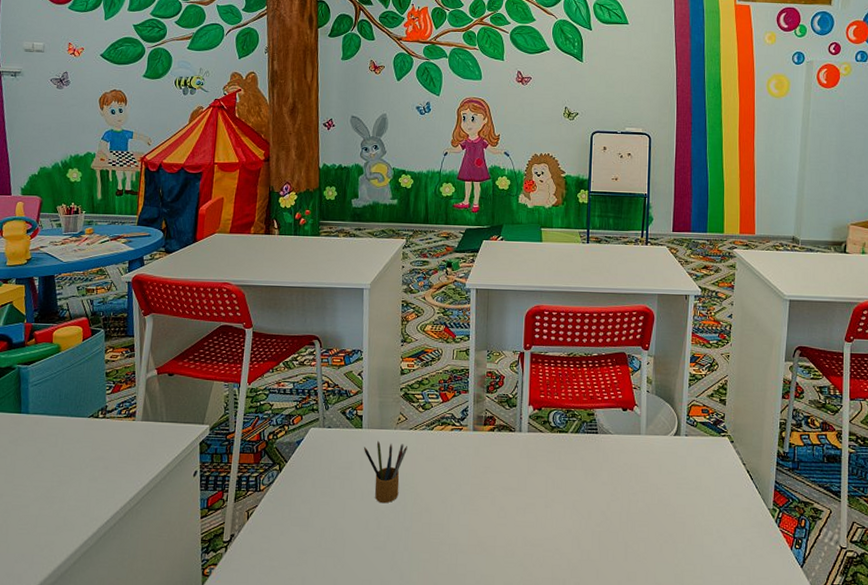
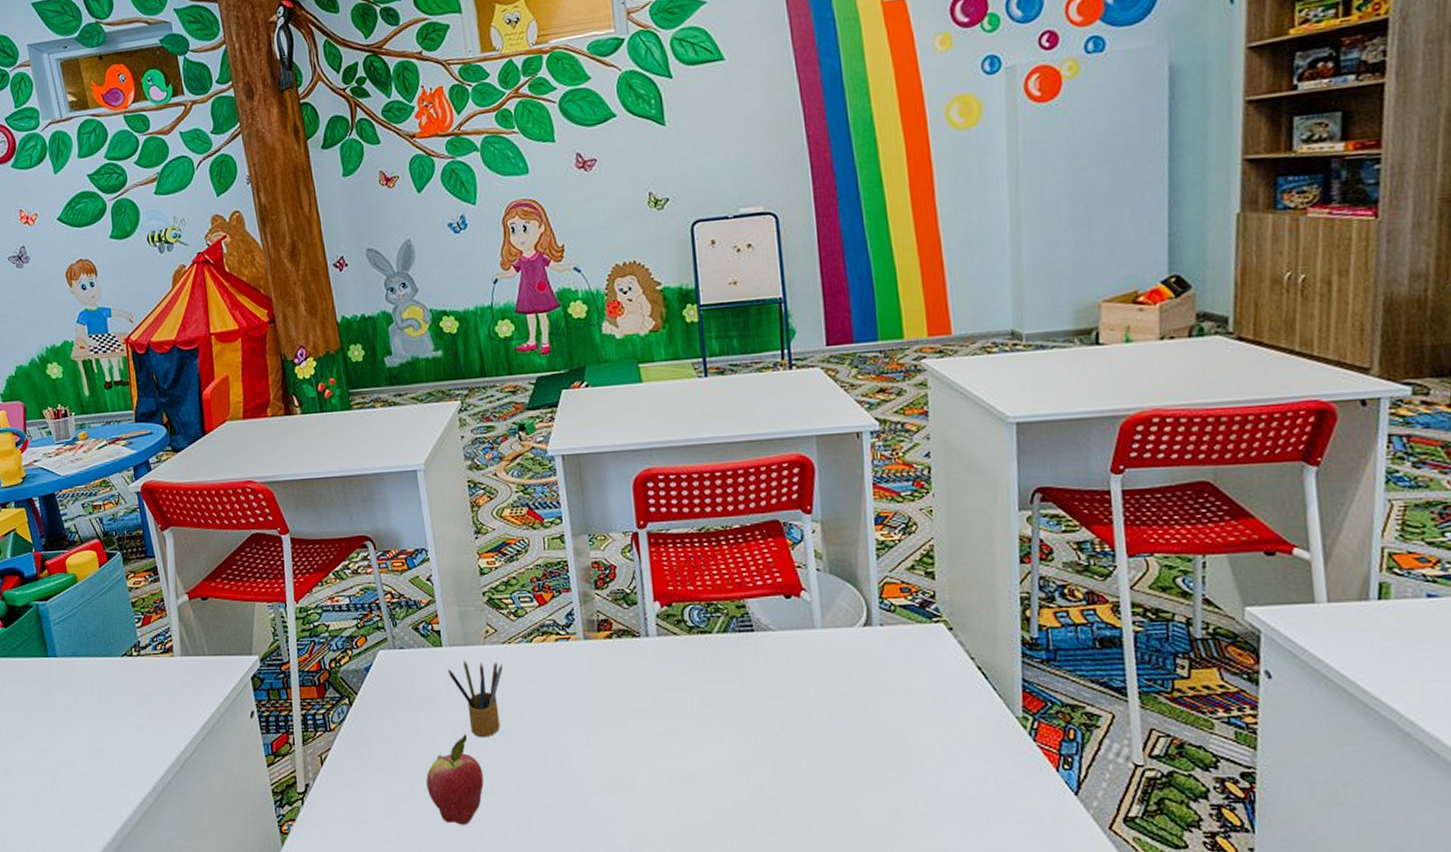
fruit: none [331,499,379,574] -> present [425,733,484,825]

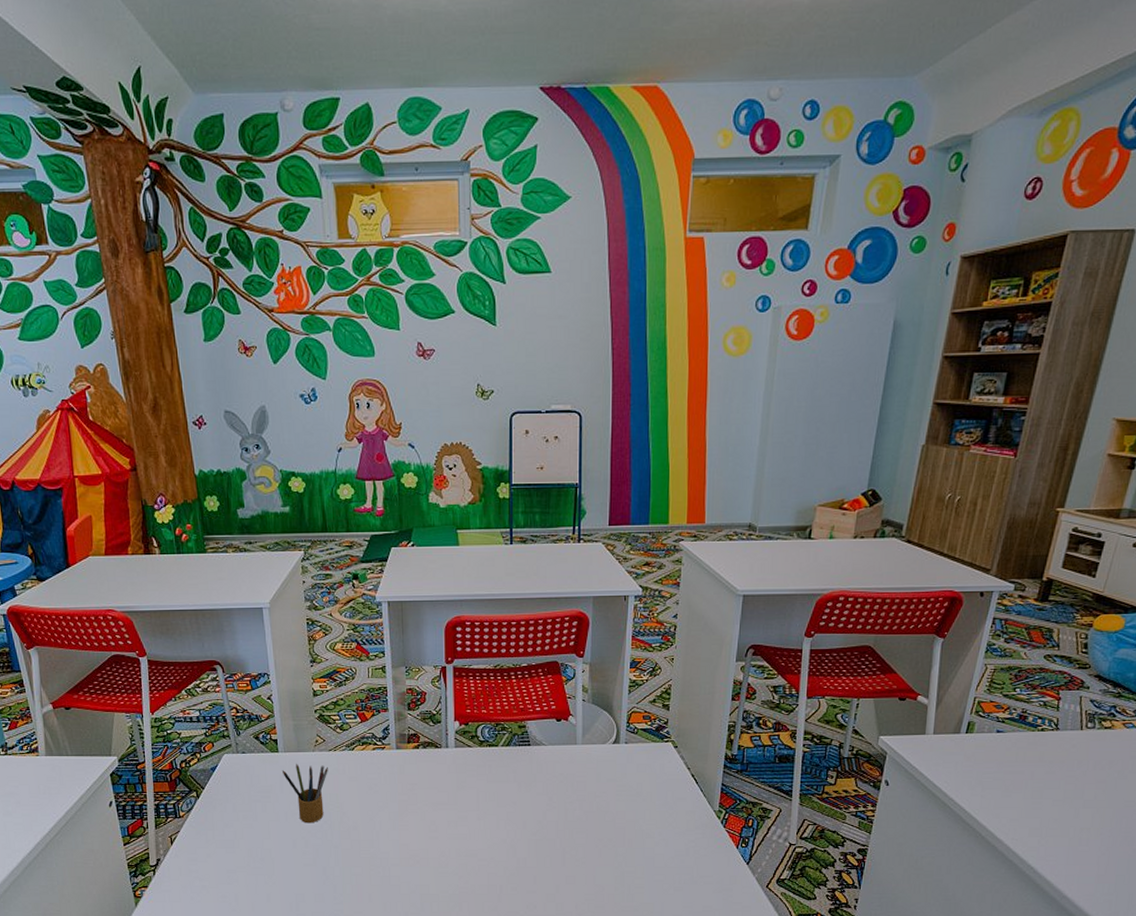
fruit: present [425,733,484,825] -> none [260,820,308,889]

